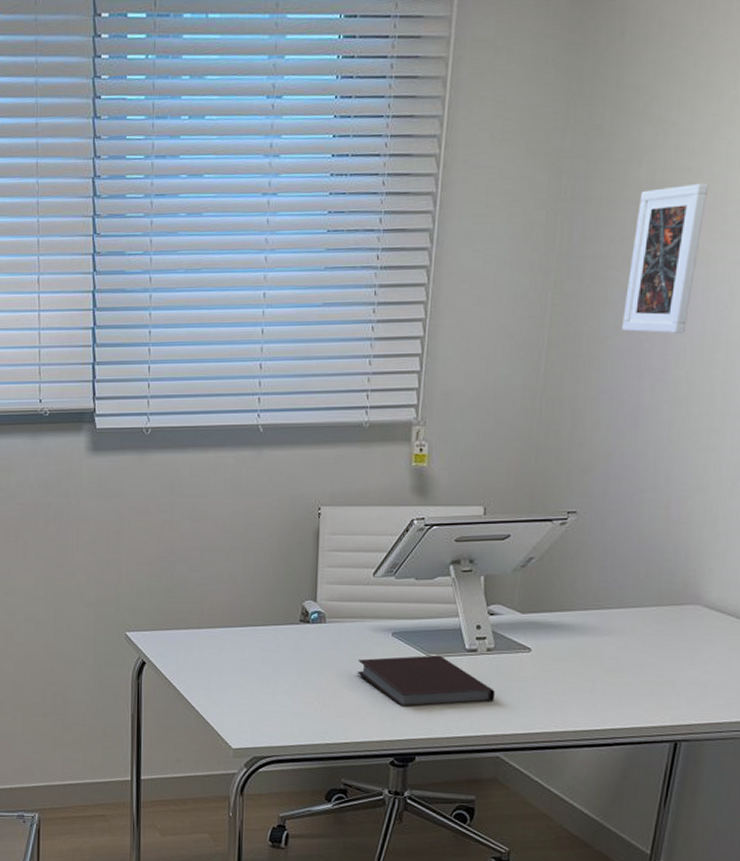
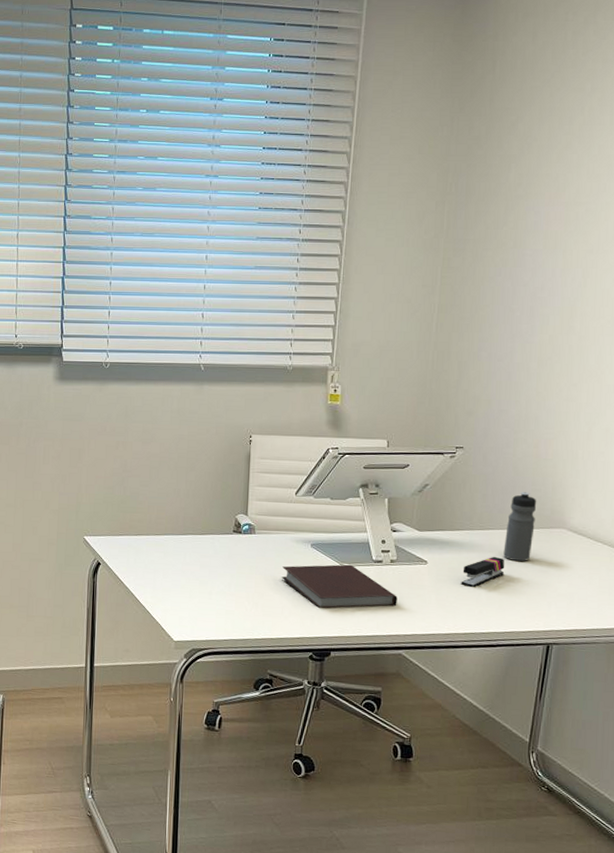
stapler: none [571,640,625,678] -> present [461,556,505,588]
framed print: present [622,182,708,334] -> none [498,186,563,305]
water bottle: none [623,563,666,646] -> present [503,492,537,562]

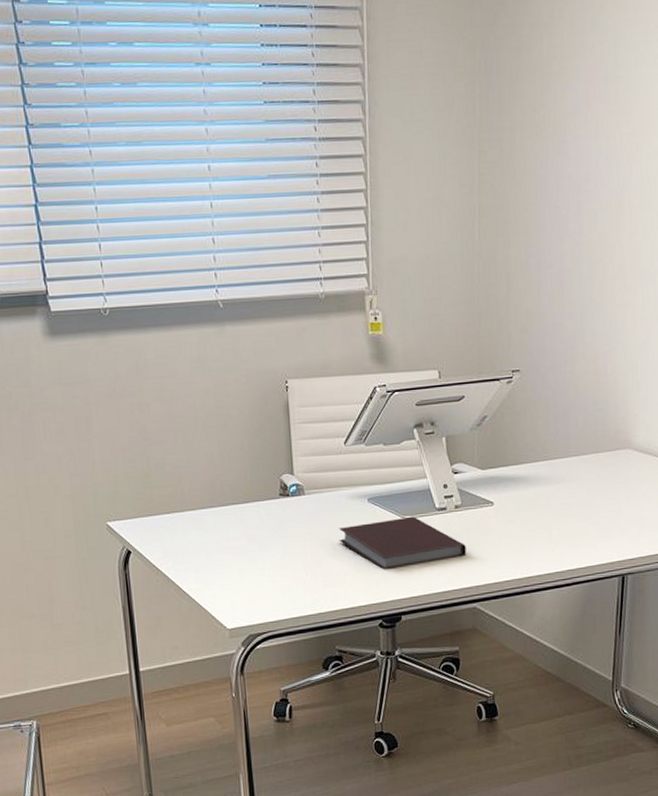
stapler: present [461,556,505,588] -> none [530,487,574,525]
water bottle: present [503,492,537,562] -> none [570,413,601,491]

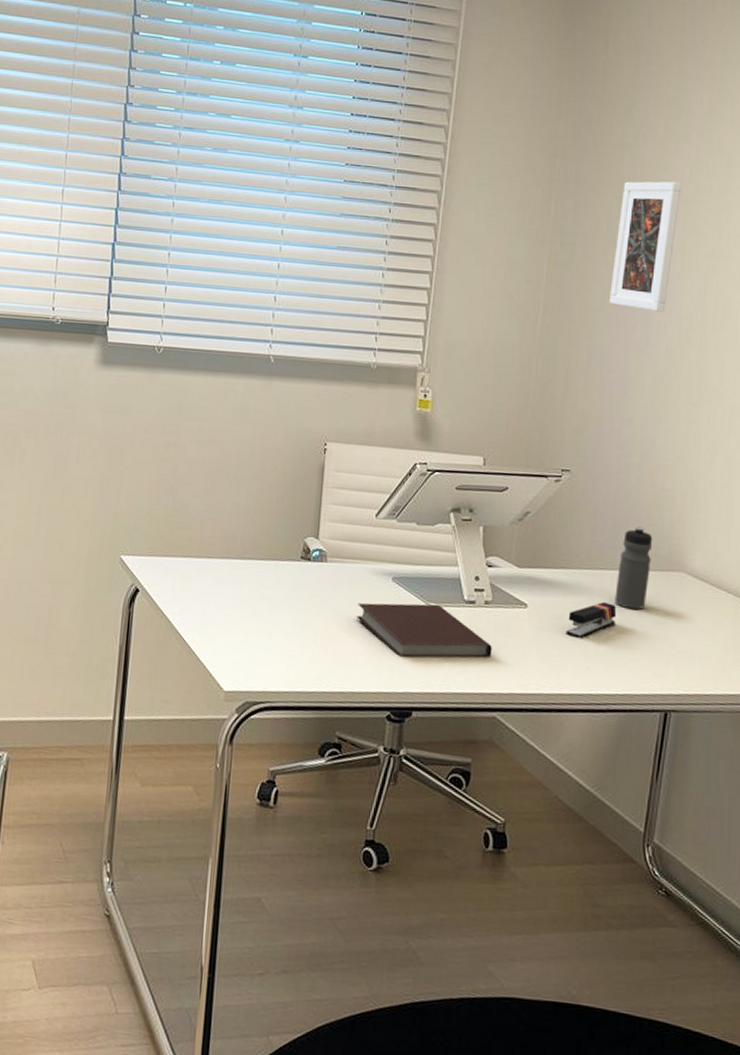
stapler: none [530,487,574,525] -> present [566,601,617,639]
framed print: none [541,58,601,200] -> present [609,181,681,312]
water bottle: none [570,413,601,491] -> present [615,526,653,610]

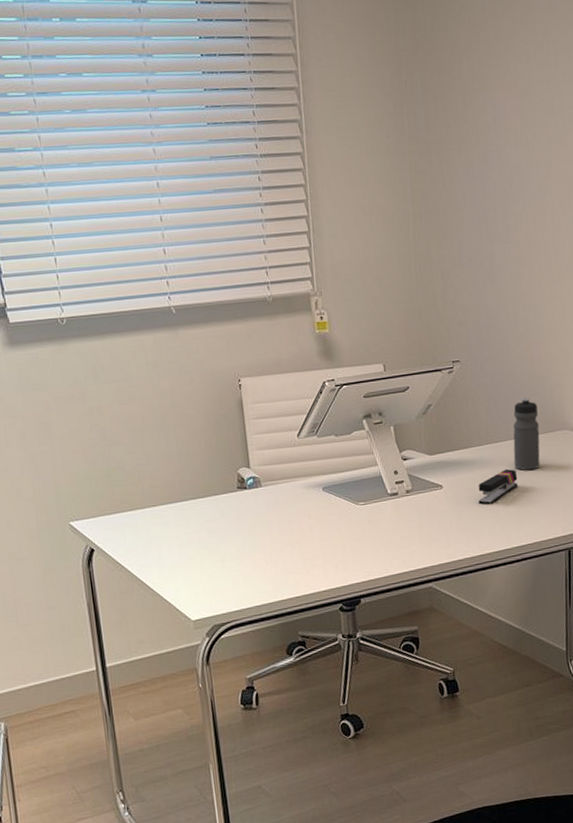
notebook: present [355,602,492,658] -> none [296,502,420,555]
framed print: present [609,181,681,312] -> none [465,77,519,203]

